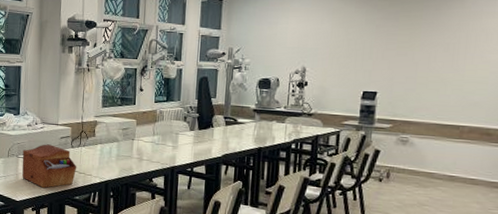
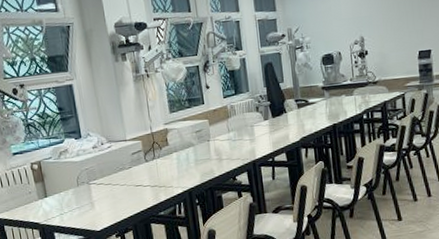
sewing box: present [22,144,77,189] -> none [93,163,156,212]

